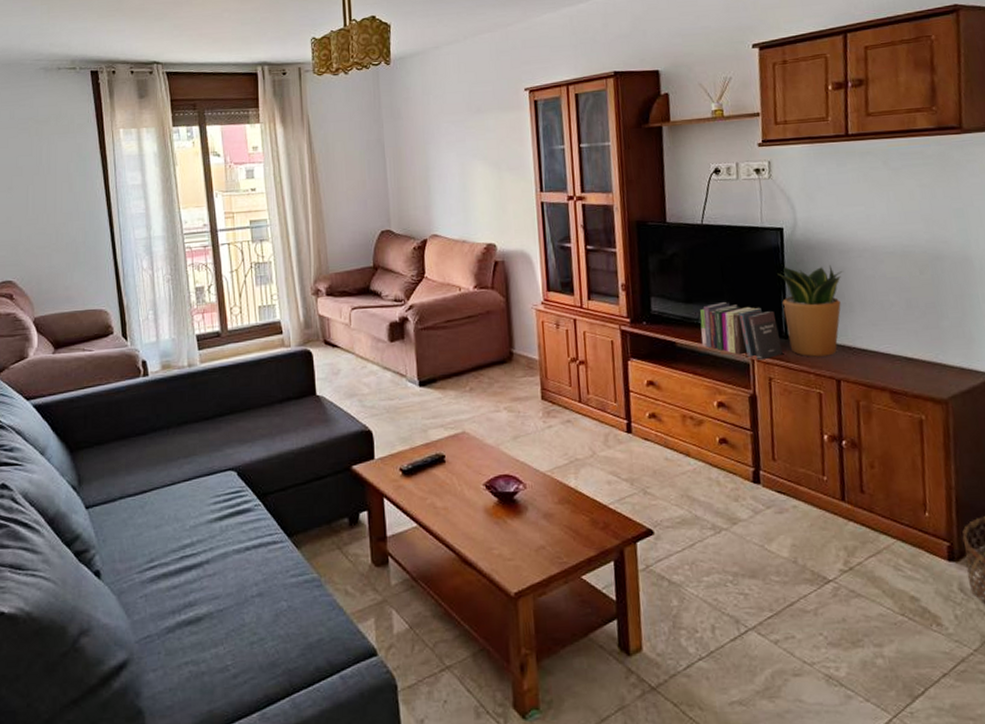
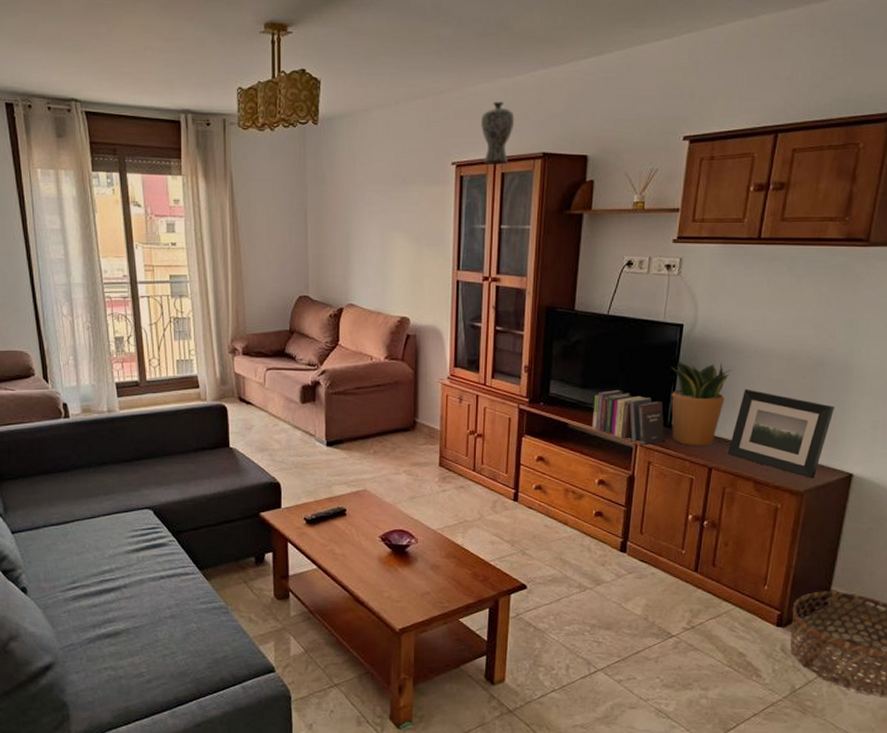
vase: none [549,27,583,88] -> present [481,101,515,165]
picture frame: none [854,290,964,384] -> present [728,389,836,478]

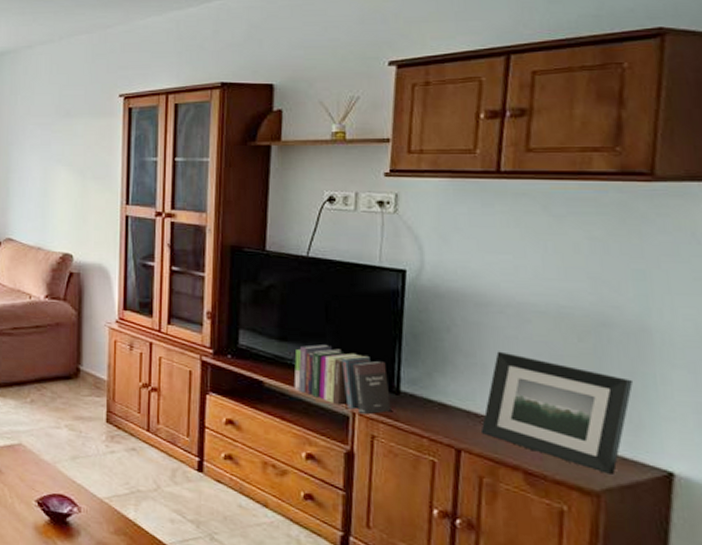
vase: present [481,101,515,165] -> none [151,32,188,96]
potted plant: present [671,359,732,446] -> none [394,311,477,421]

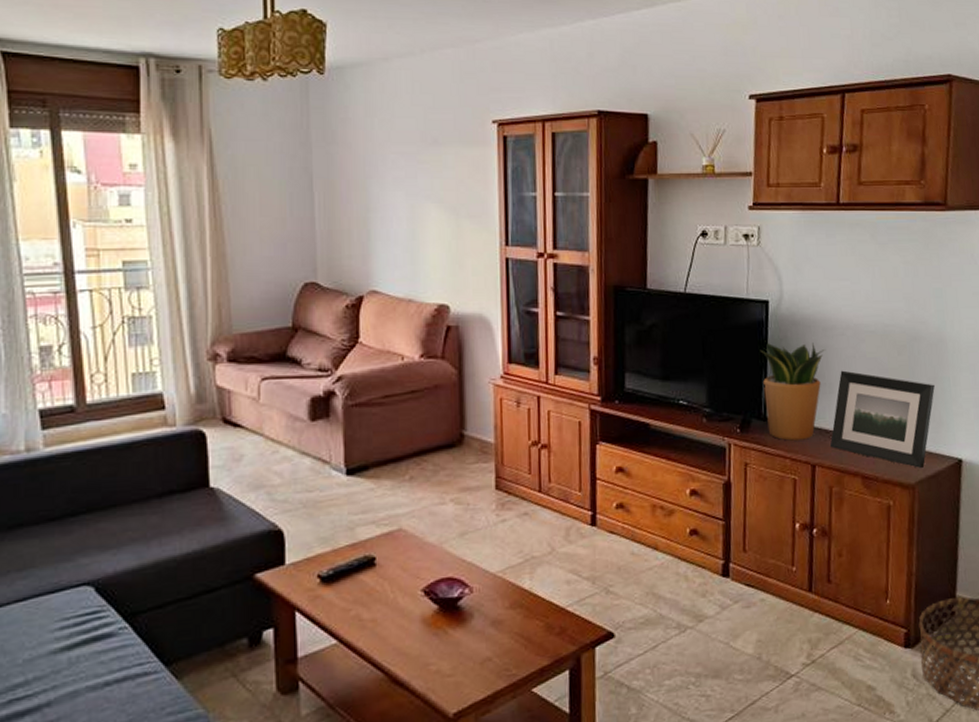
books: present [293,343,391,415] -> none [677,379,760,445]
potted plant: none [394,311,477,421] -> present [760,340,825,441]

